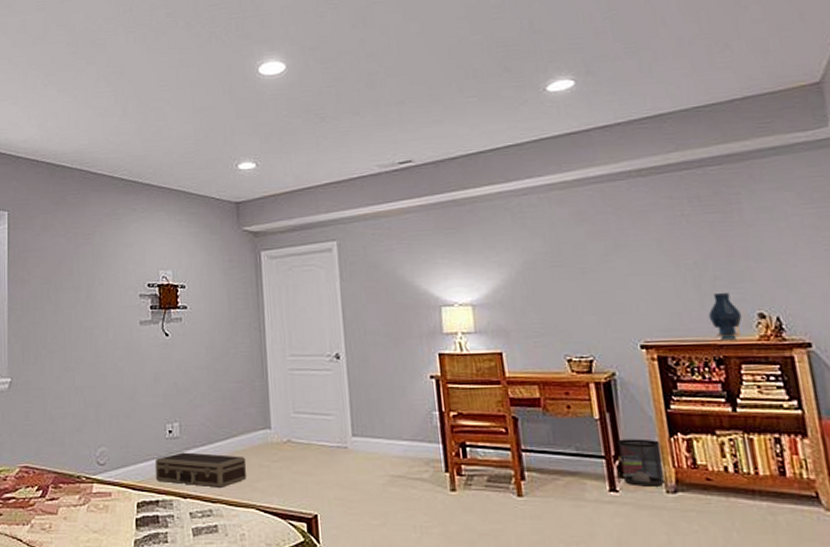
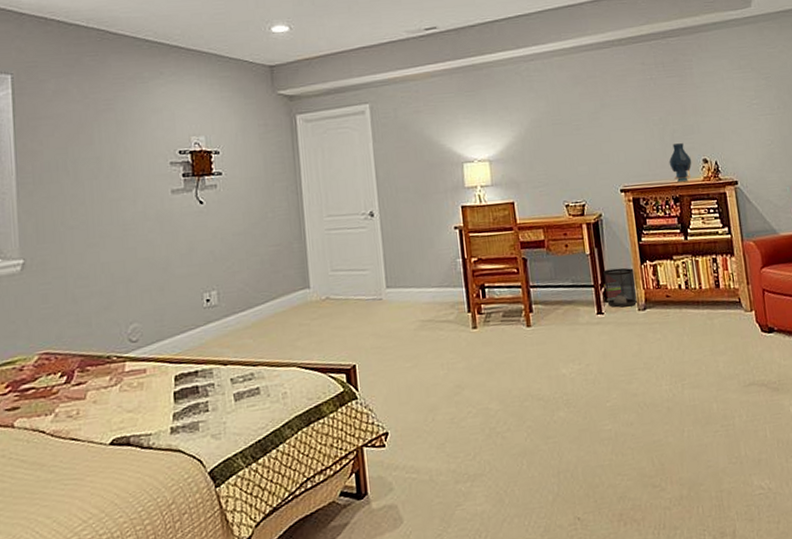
suitcase: present [155,452,247,488] -> none [192,317,287,352]

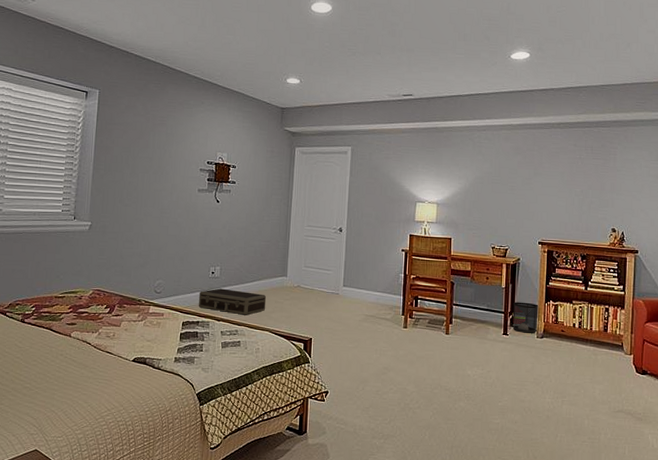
suitcase: none [192,317,287,352] -> present [198,288,267,315]
vase: present [669,143,692,182] -> none [582,213,602,244]

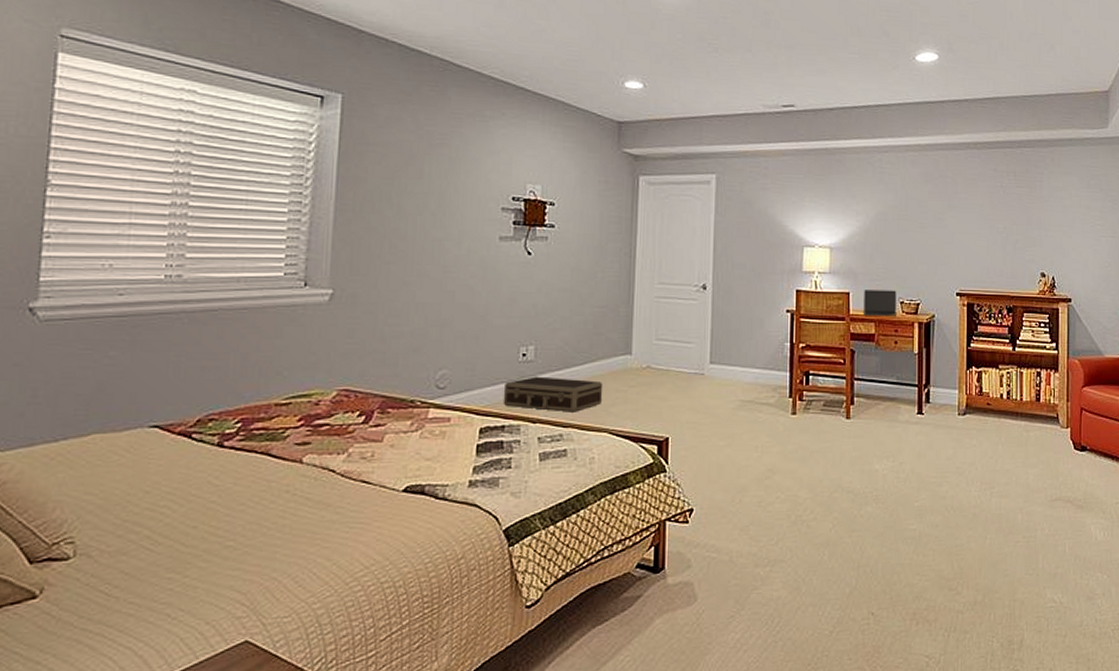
laptop: none [462,236,489,259] -> present [864,290,898,317]
waste bin: present [513,302,539,334] -> none [929,370,959,410]

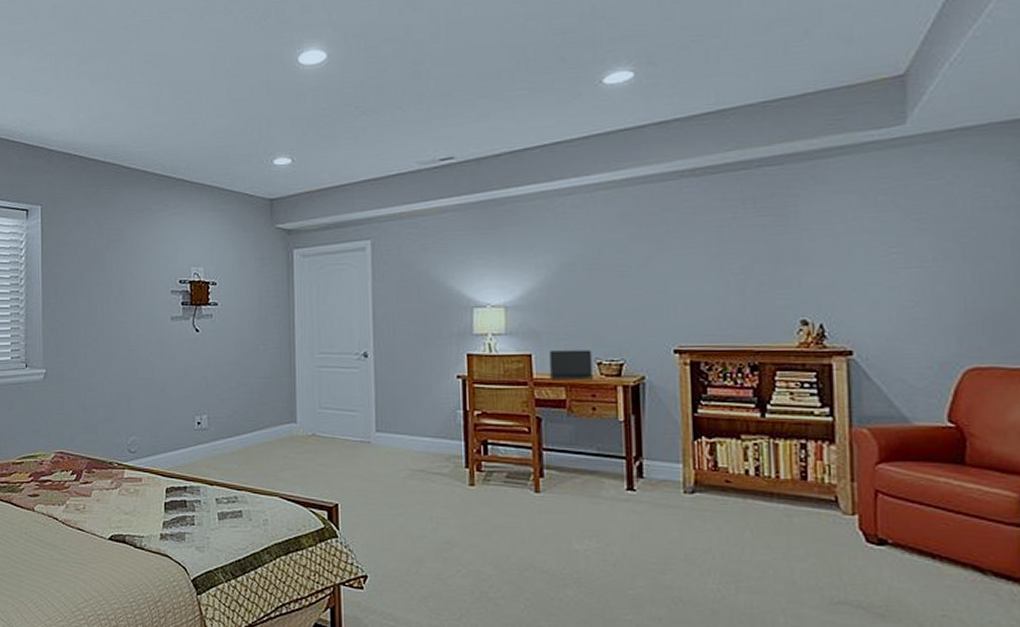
suitcase: present [503,376,603,412] -> none [183,443,272,477]

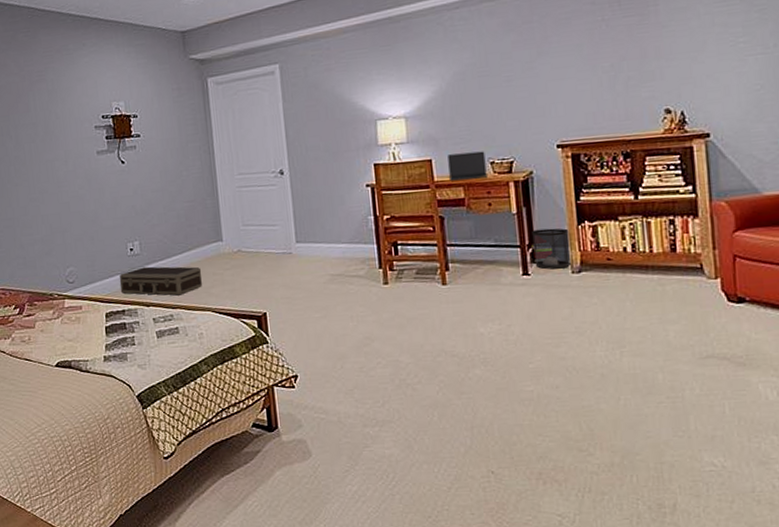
suitcase: none [183,443,272,477] -> present [119,266,202,296]
waste bin: none [640,441,683,487] -> present [532,228,570,270]

